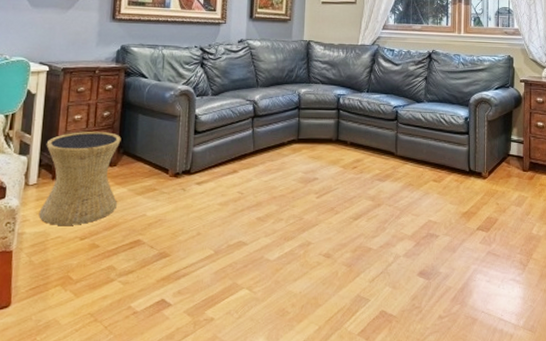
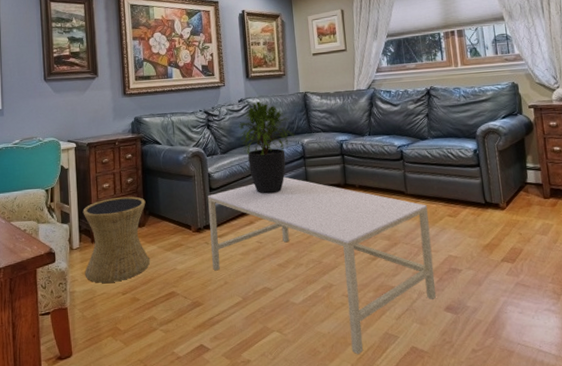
coffee table: none [185,126,414,317] -> present [208,176,437,355]
potted plant: none [232,43,293,143] -> present [238,100,295,194]

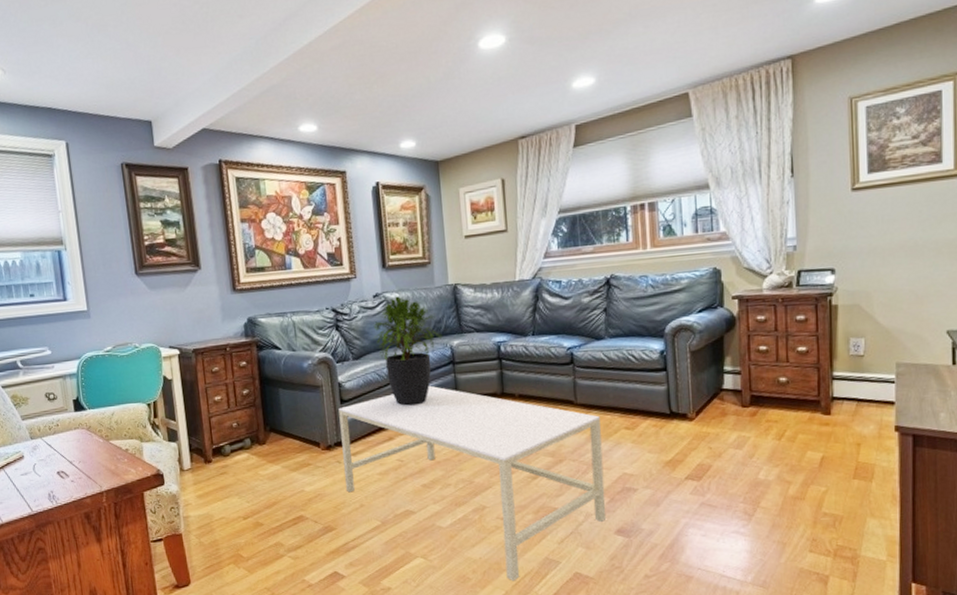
side table: present [82,196,150,283] -> none [192,410,273,507]

